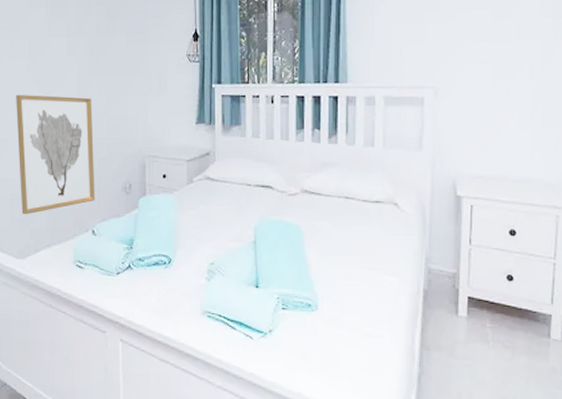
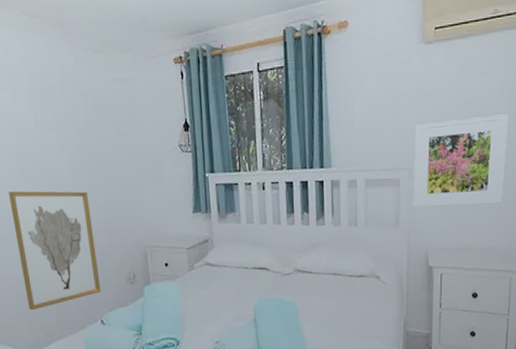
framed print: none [439,32,553,130] -> present [413,114,509,208]

